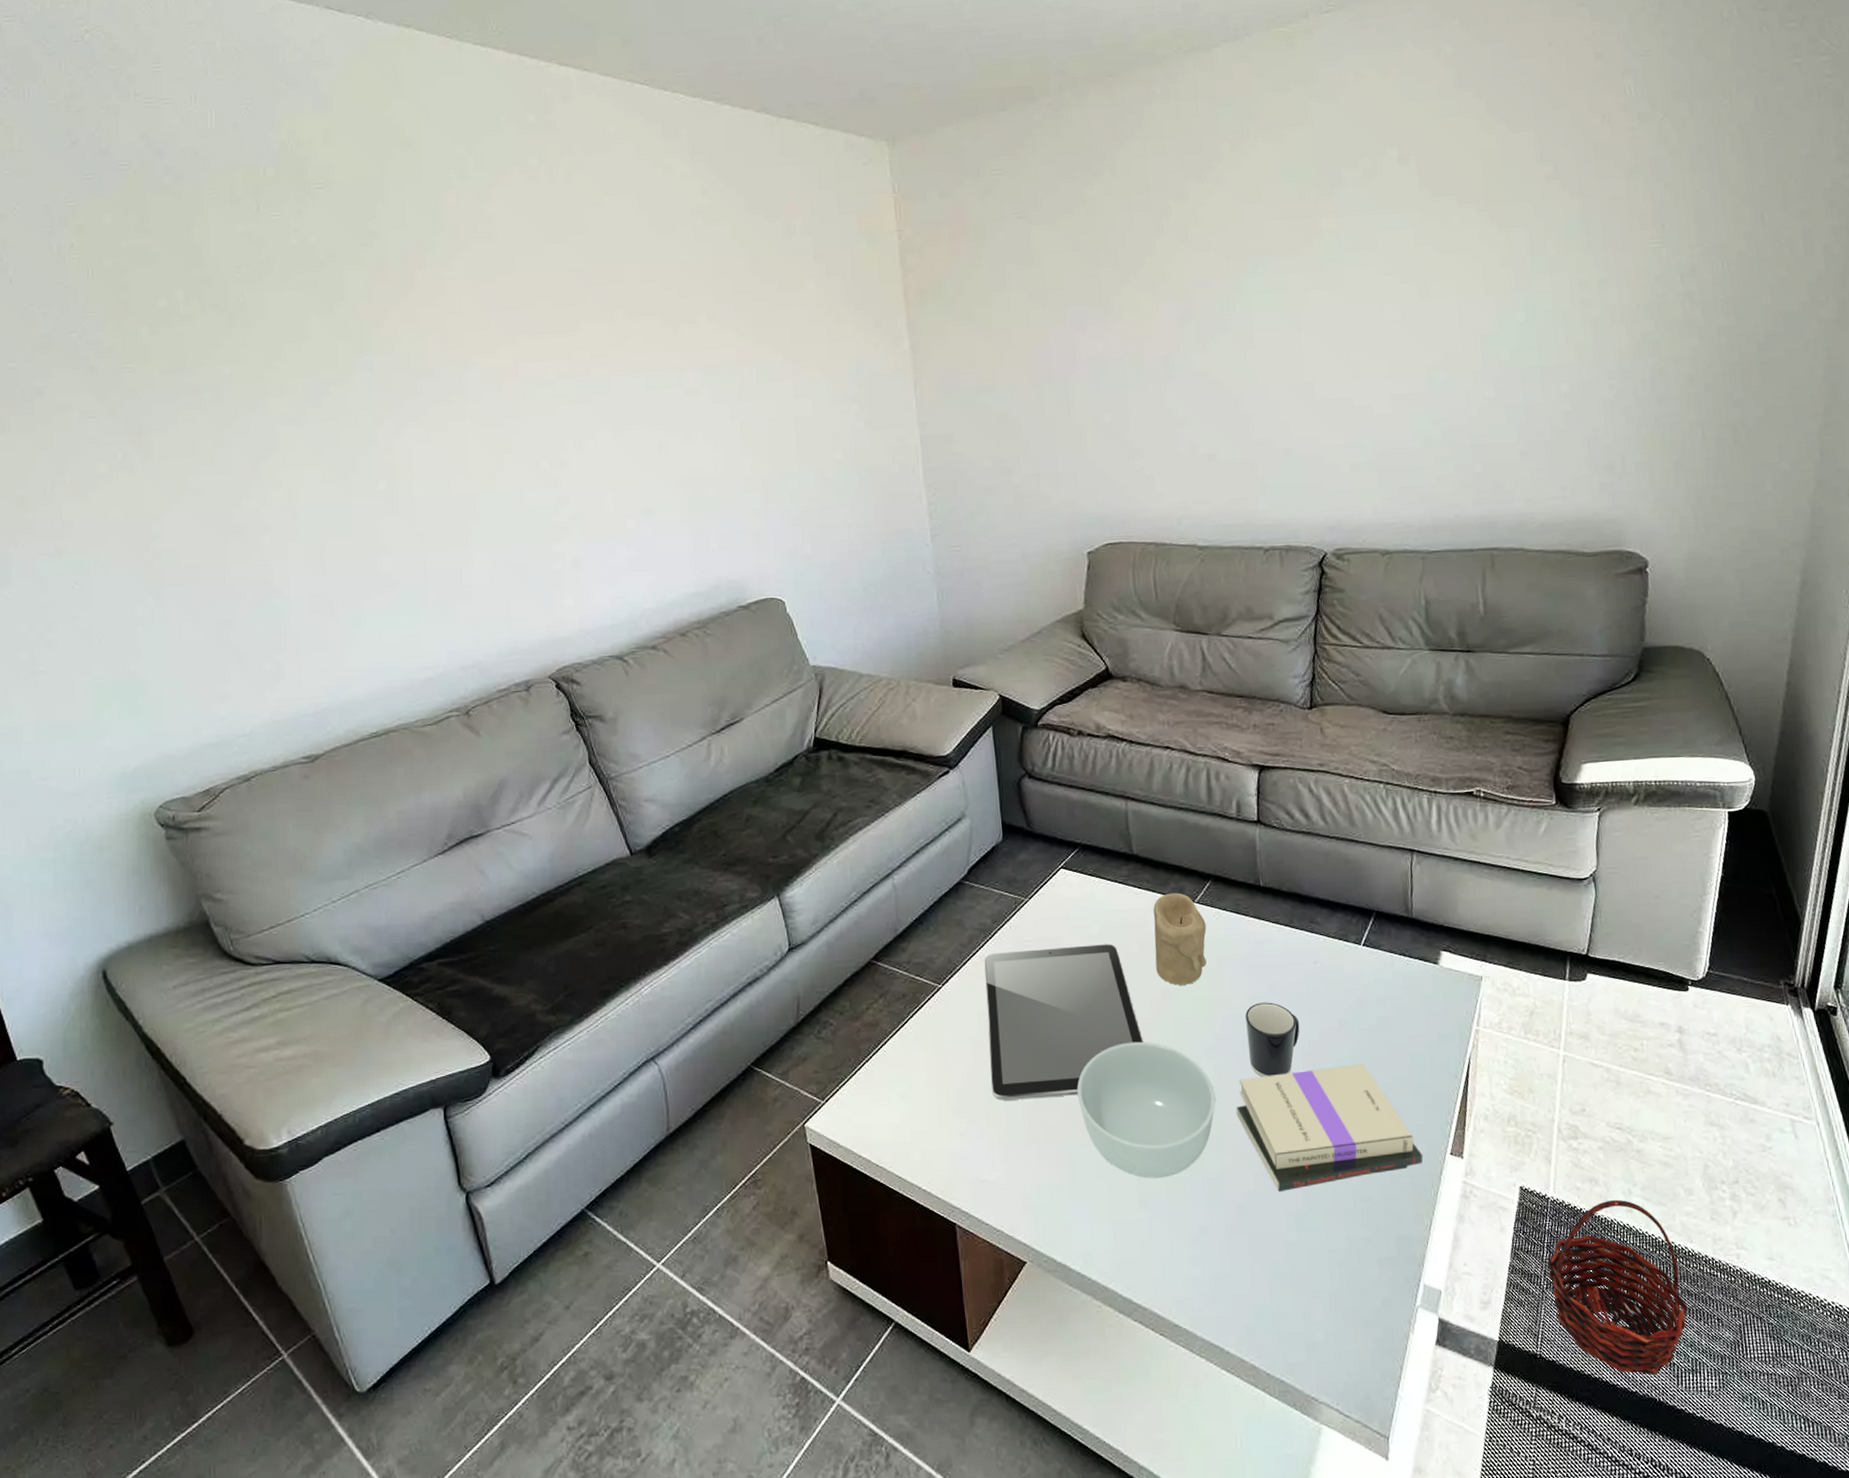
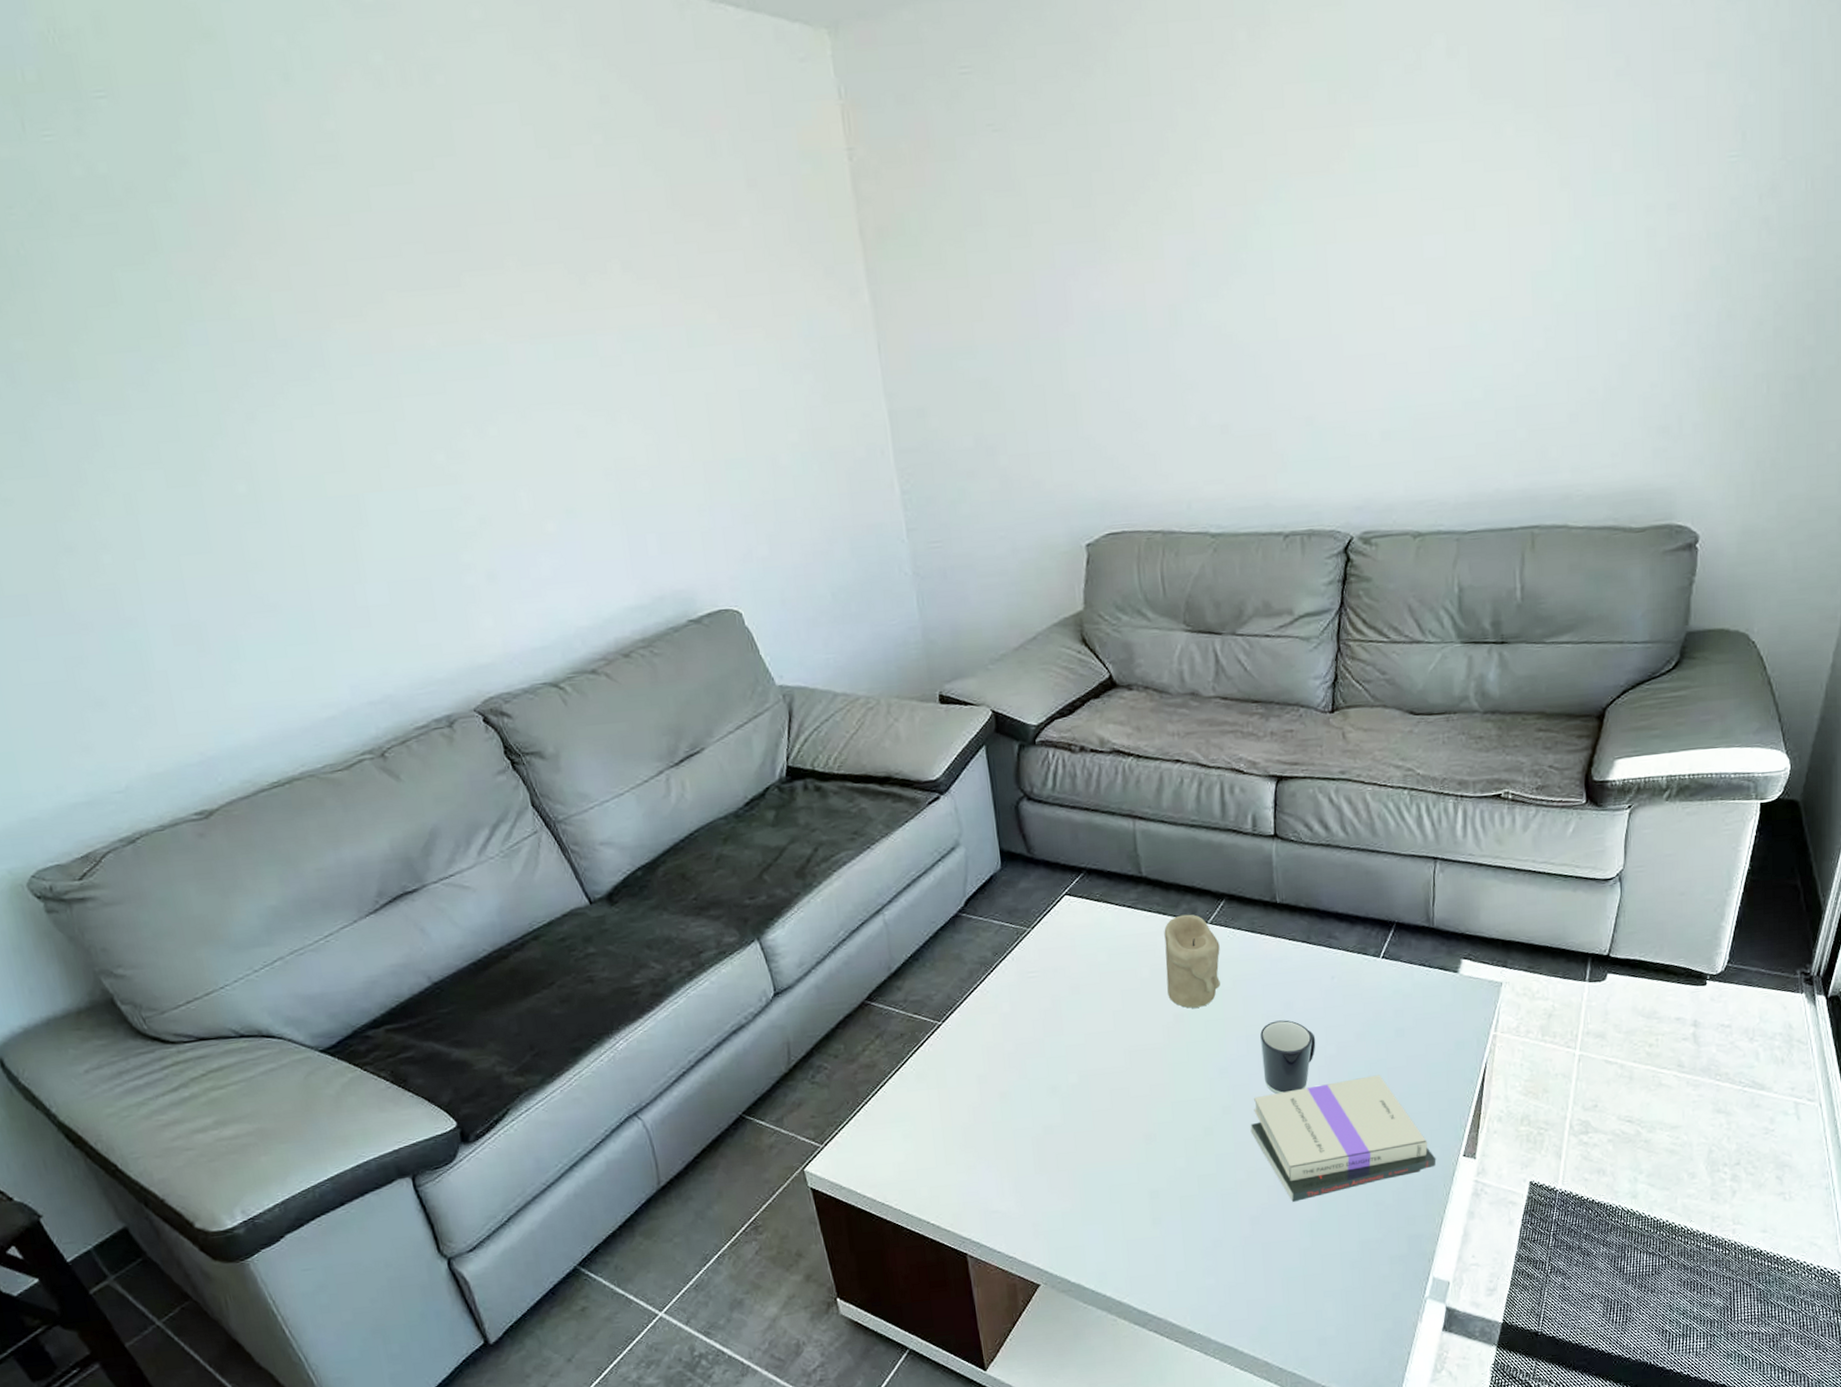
tablet: present [984,944,1143,1101] -> none [986,970,1155,1133]
bowl: present [1077,1041,1216,1179] -> none [1087,1066,1230,1198]
basket: present [1547,1199,1688,1375] -> none [1552,1187,1683,1342]

